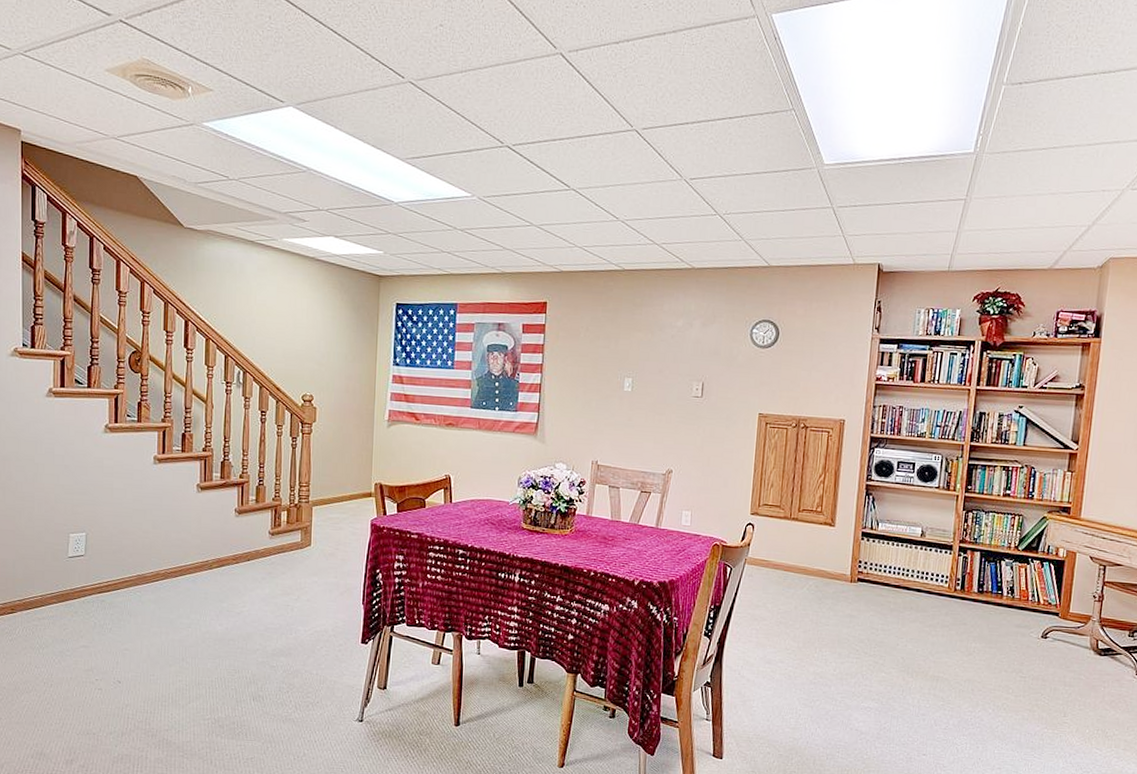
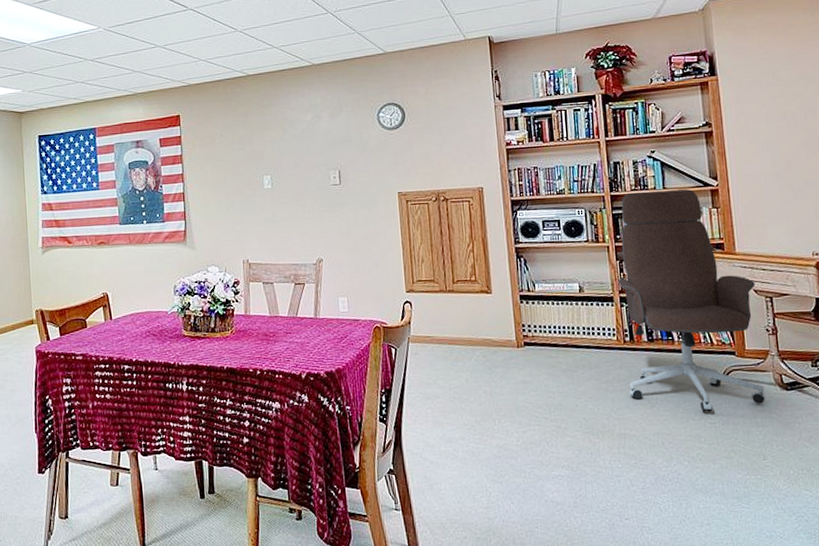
office chair: none [950,445,1093,667] -> present [618,189,767,412]

